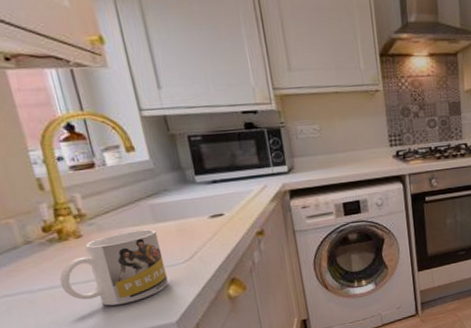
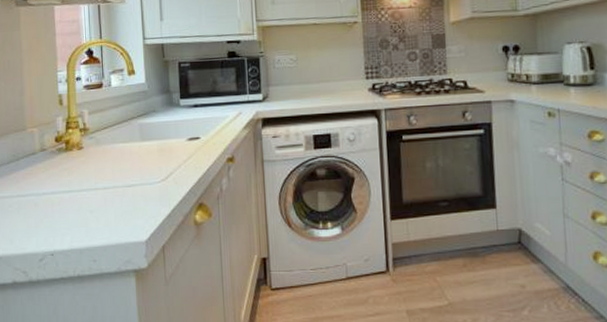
mug: present [59,229,169,306] -> none [59,146,144,216]

